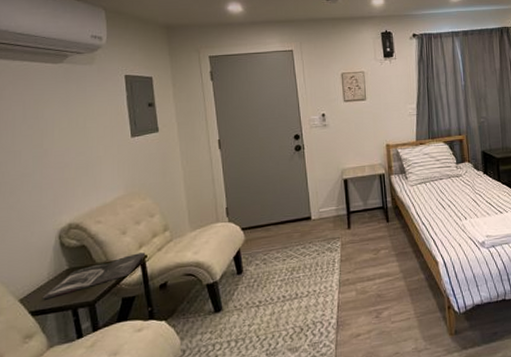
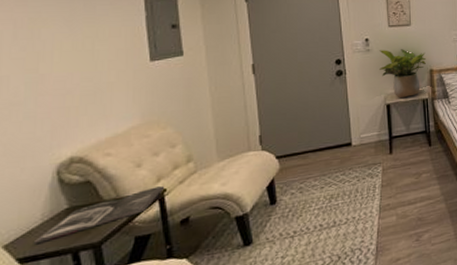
potted plant: none [336,124,382,173] -> present [379,49,426,98]

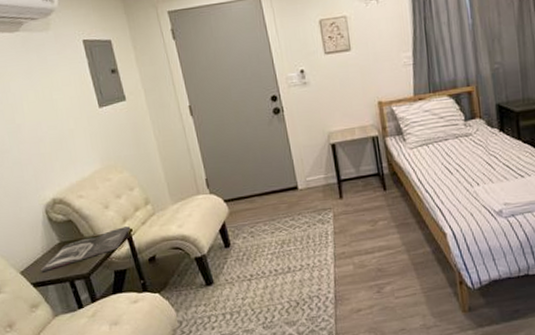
potted plant: present [379,49,426,98] -> none [317,79,372,137]

